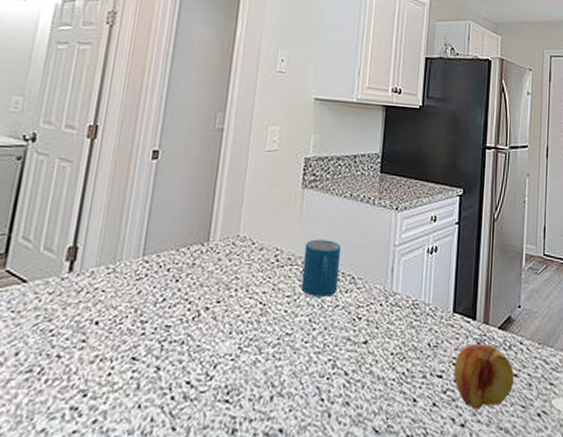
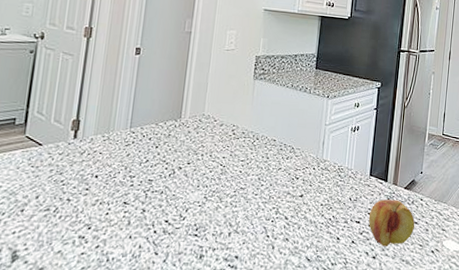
mug: present [301,239,342,297] -> none [252,118,284,162]

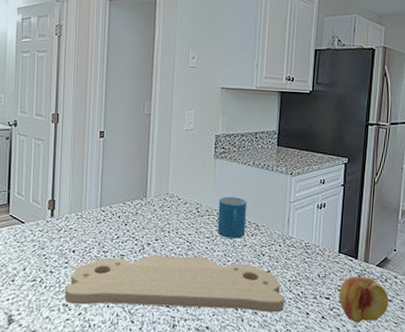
cutting board: none [81,179,317,238] -> present [64,255,285,313]
mug: none [252,118,284,162] -> present [217,197,247,239]

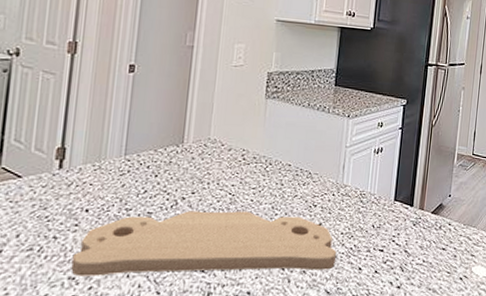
mug: present [217,197,247,239] -> none [264,141,300,189]
fruit: present [338,276,389,323] -> none [392,225,443,275]

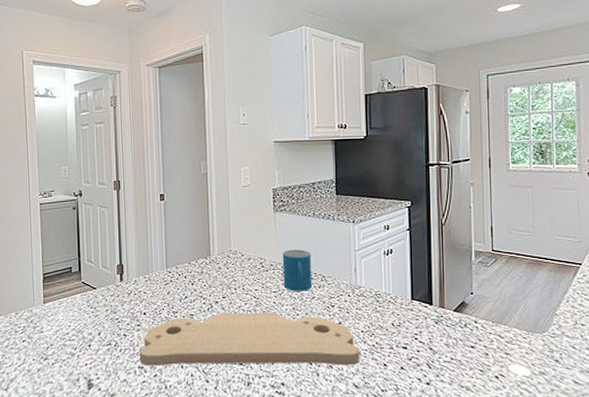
mug: none [264,141,300,189] -> present [282,249,312,291]

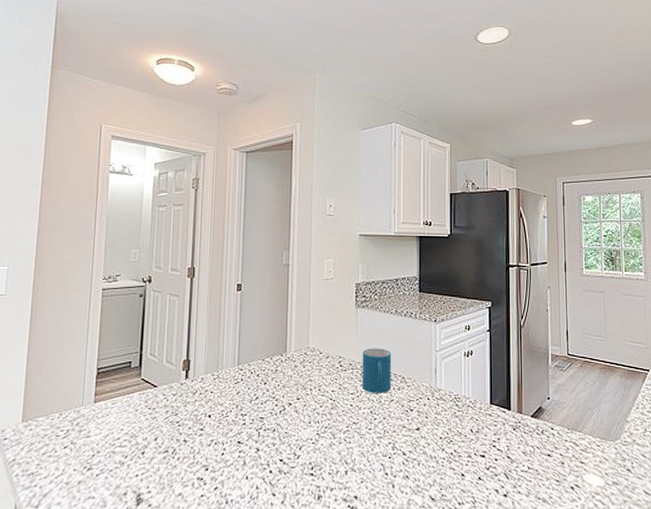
cutting board: present [139,312,360,366] -> none [199,416,438,477]

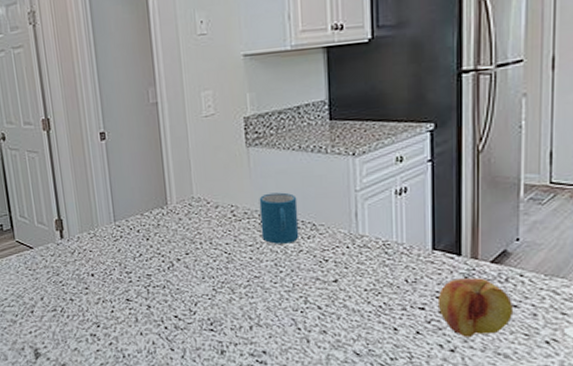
fruit: none [494,430,548,483] -> present [437,278,514,337]

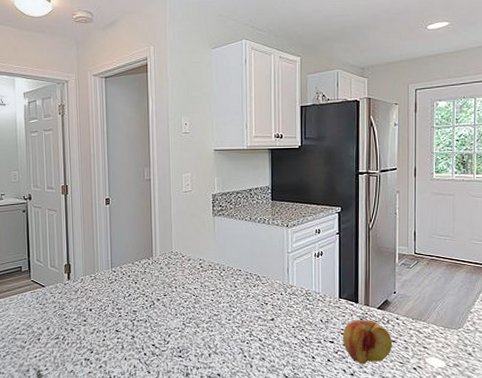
mug: present [259,192,299,244] -> none [220,251,248,290]

